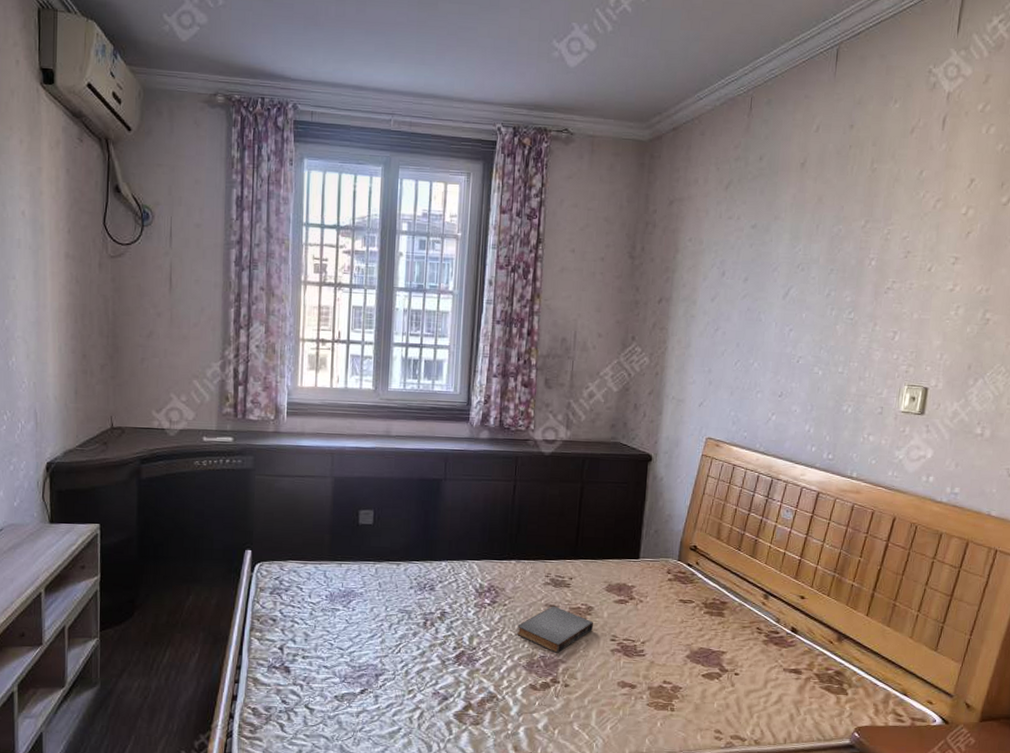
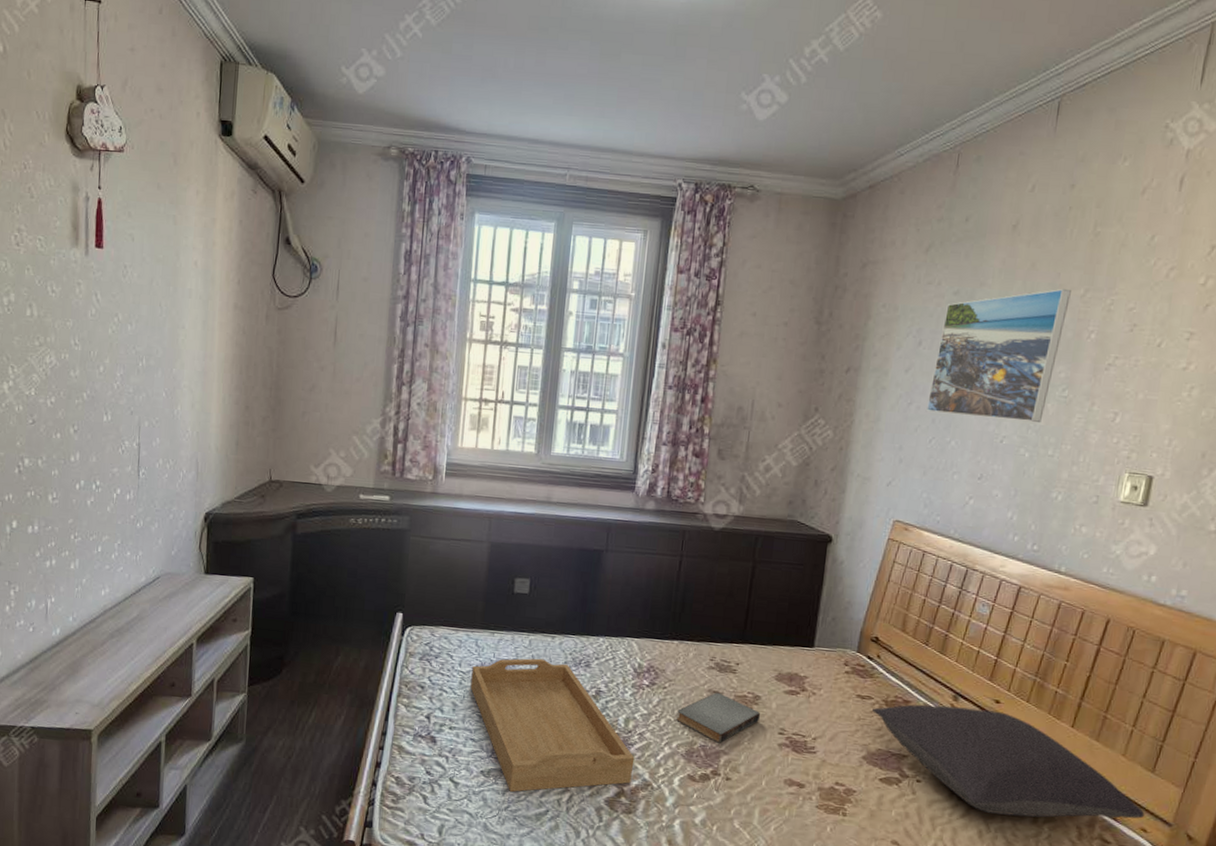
serving tray: none [321,585,480,714] -> present [470,658,635,793]
pillow: none [694,604,930,699] -> present [872,704,1145,819]
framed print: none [730,220,853,343] -> present [925,288,1071,422]

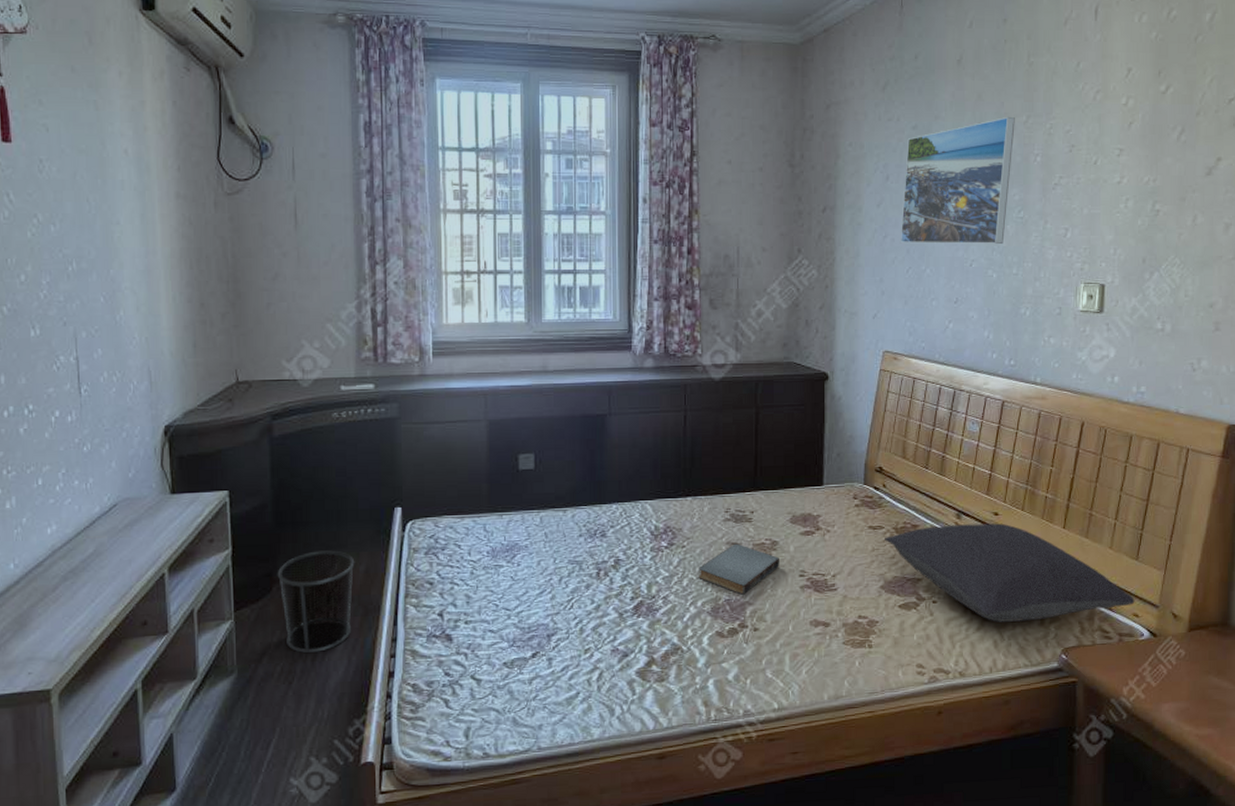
waste bin: none [287,642,357,734] -> present [277,550,355,653]
serving tray: present [470,658,635,793] -> none [483,535,661,680]

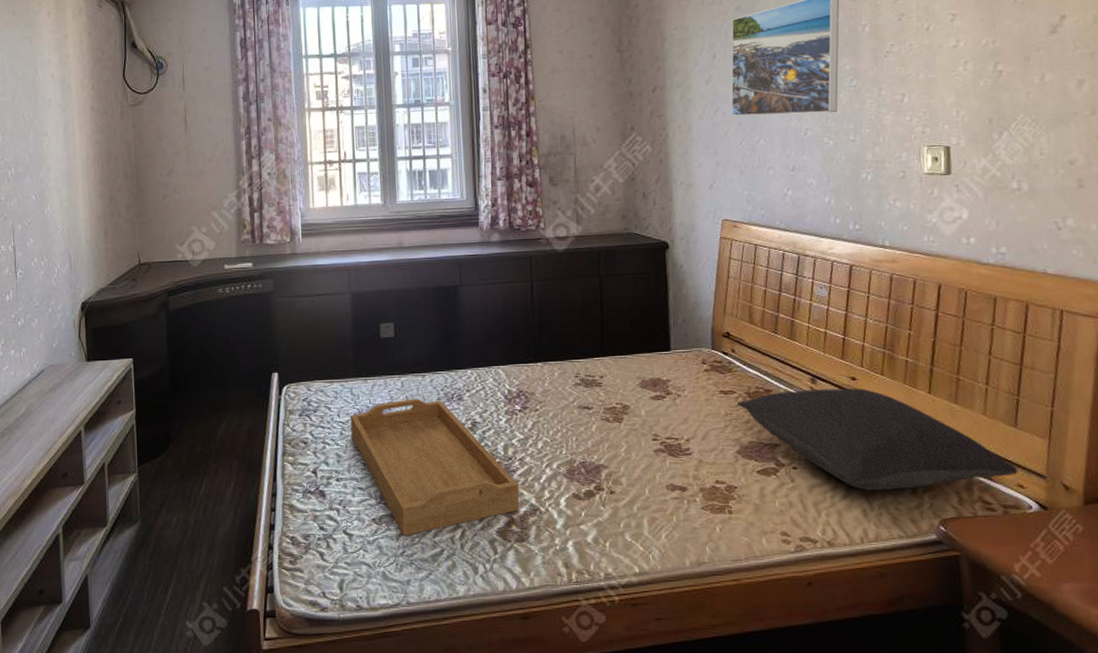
waste bin: present [277,550,355,653] -> none [173,411,239,505]
serving tray: none [483,535,661,680] -> present [350,398,520,537]
book: present [699,543,779,595] -> none [552,407,632,458]

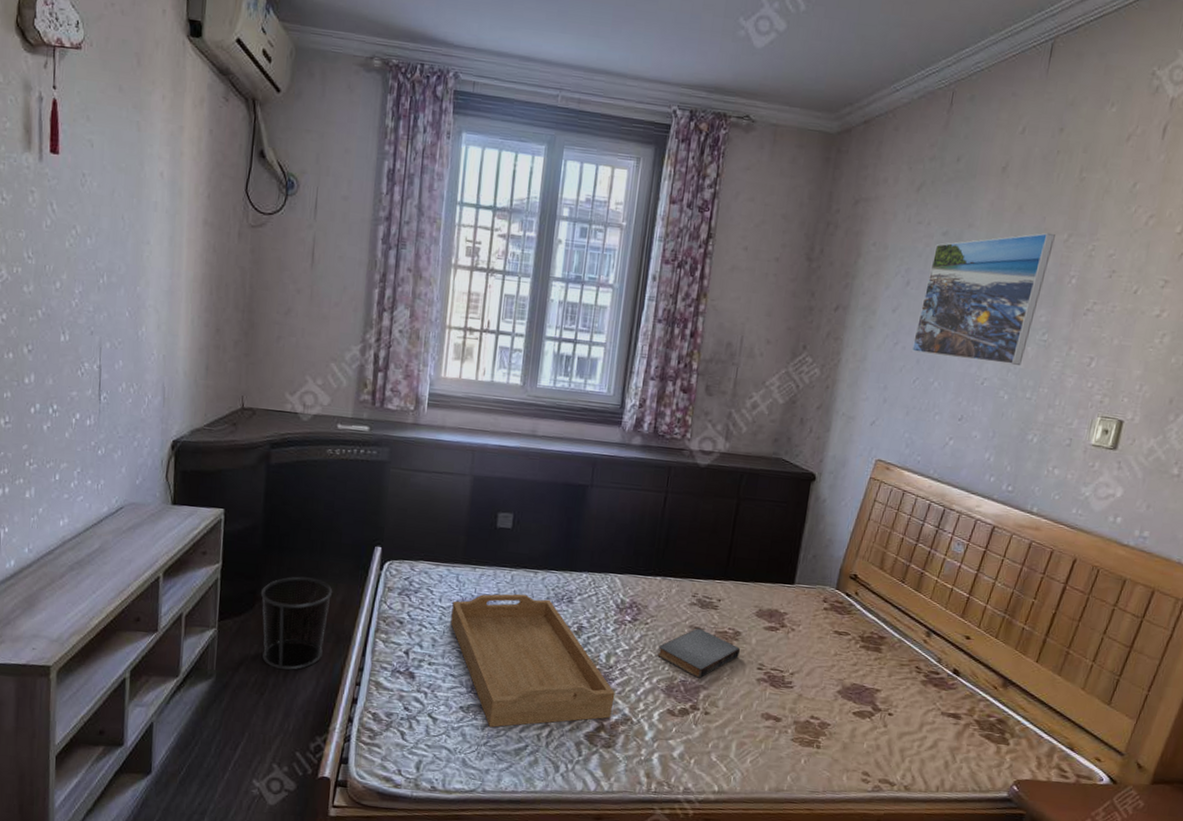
waste bin: none [173,411,239,505] -> present [260,576,333,670]
book: none [552,407,632,458] -> present [657,628,740,678]
pillow: present [737,388,1018,490] -> none [849,640,1100,749]

